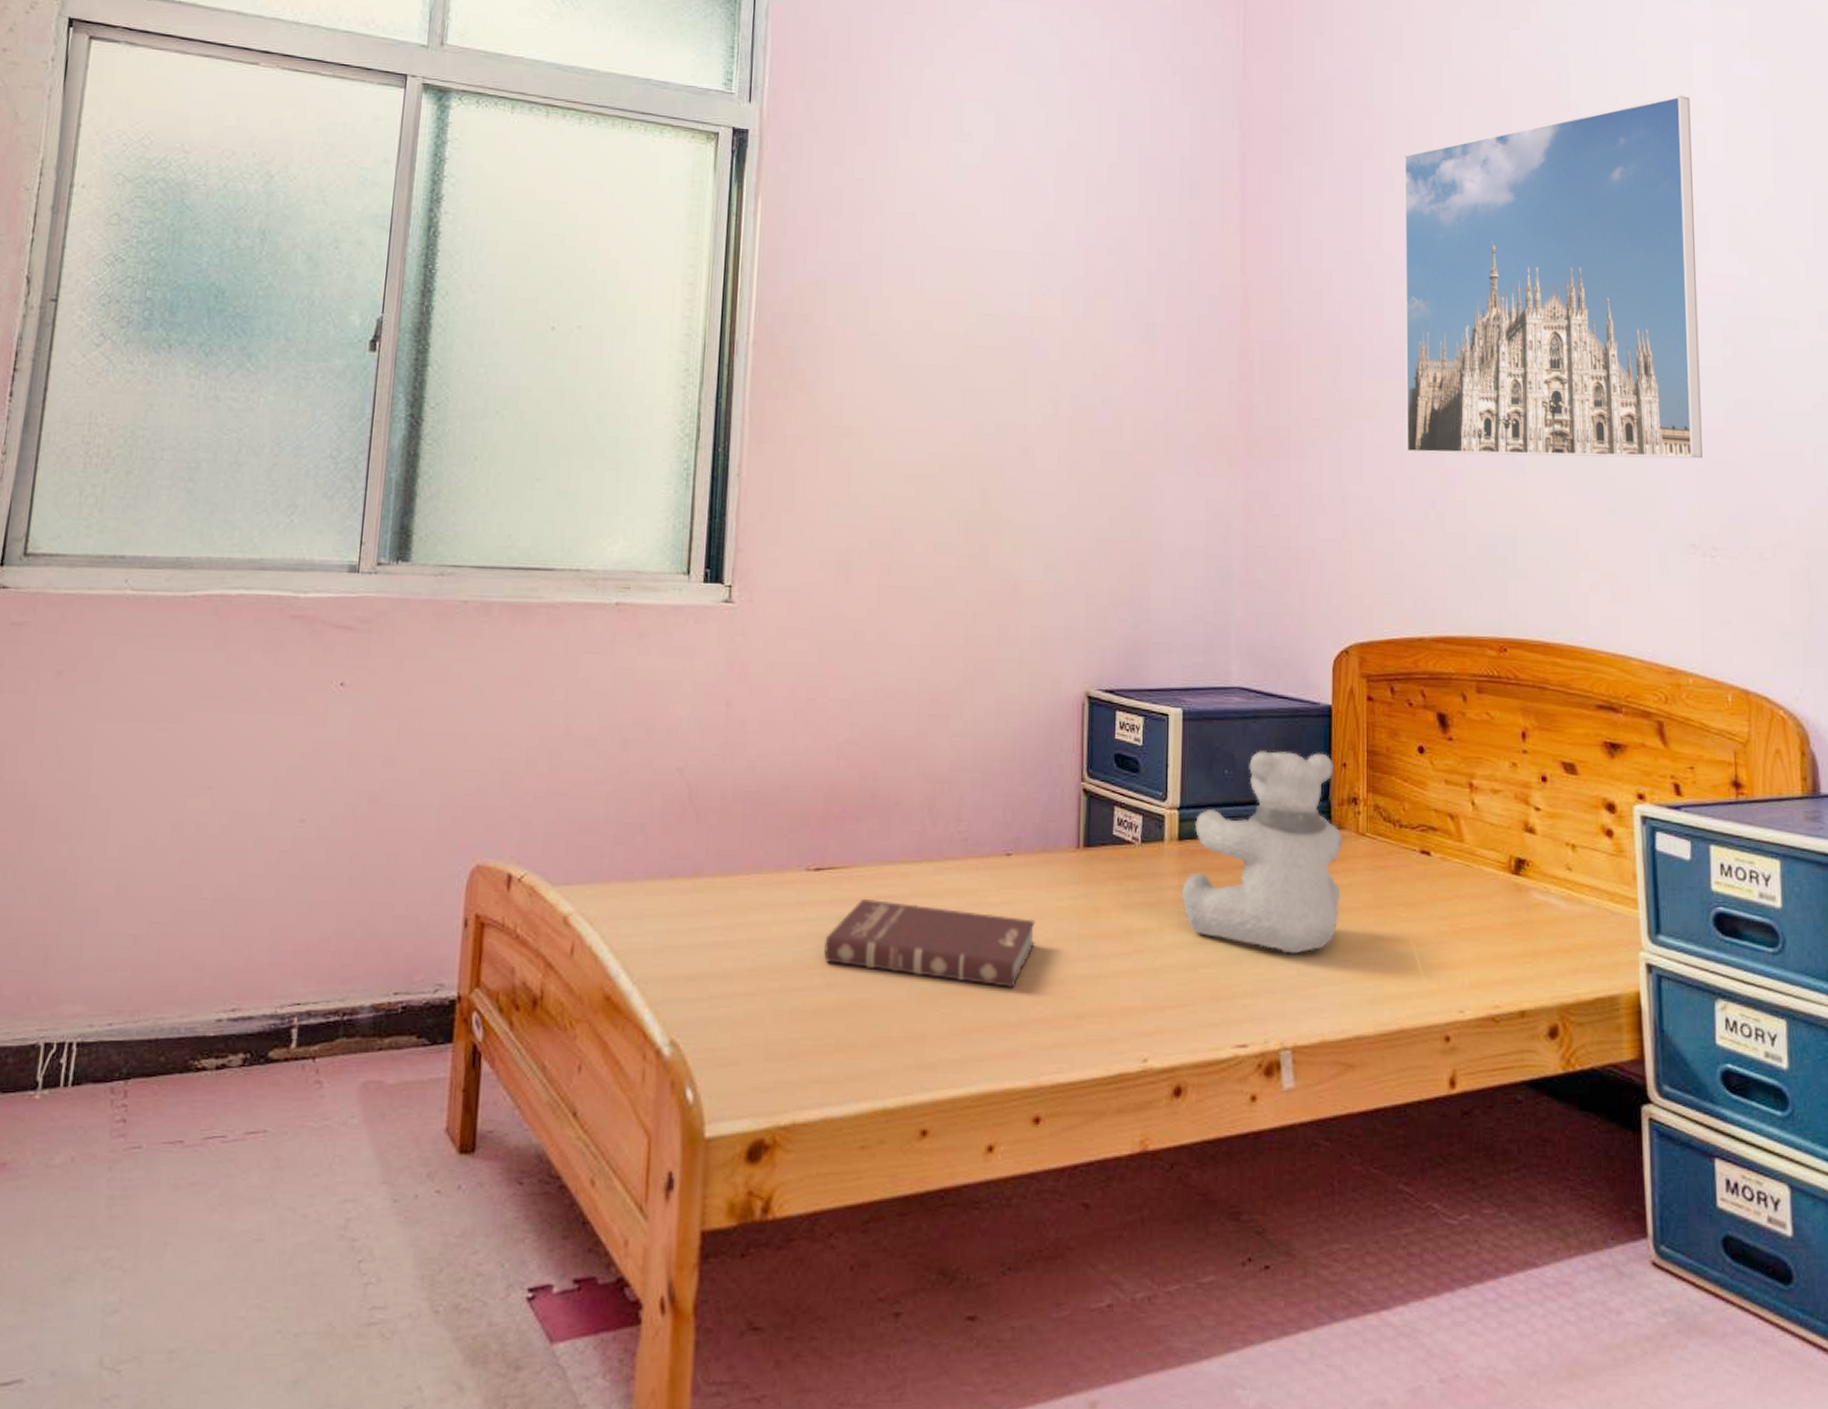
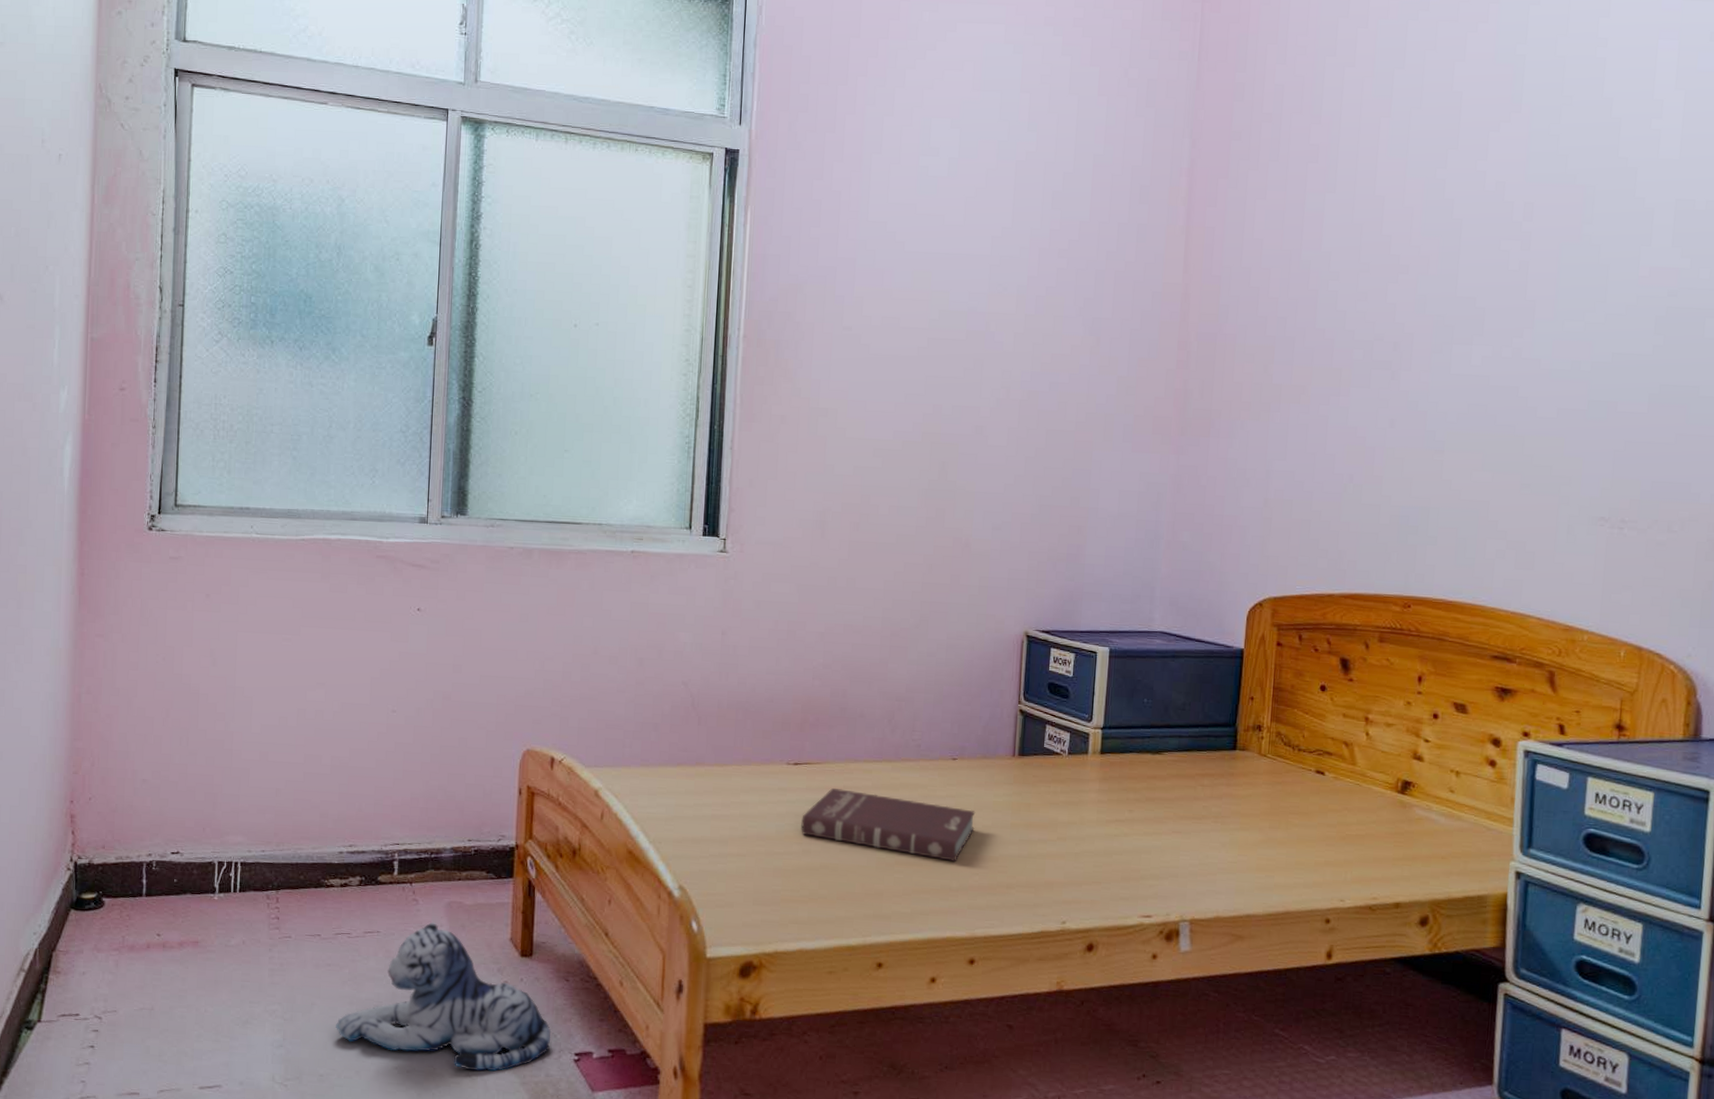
plush toy: none [197,1111,498,1327] -> present [336,922,552,1072]
teddy bear: present [1182,751,1343,954] -> none [1101,684,1246,848]
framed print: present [1404,95,1702,459] -> none [1330,92,1649,440]

